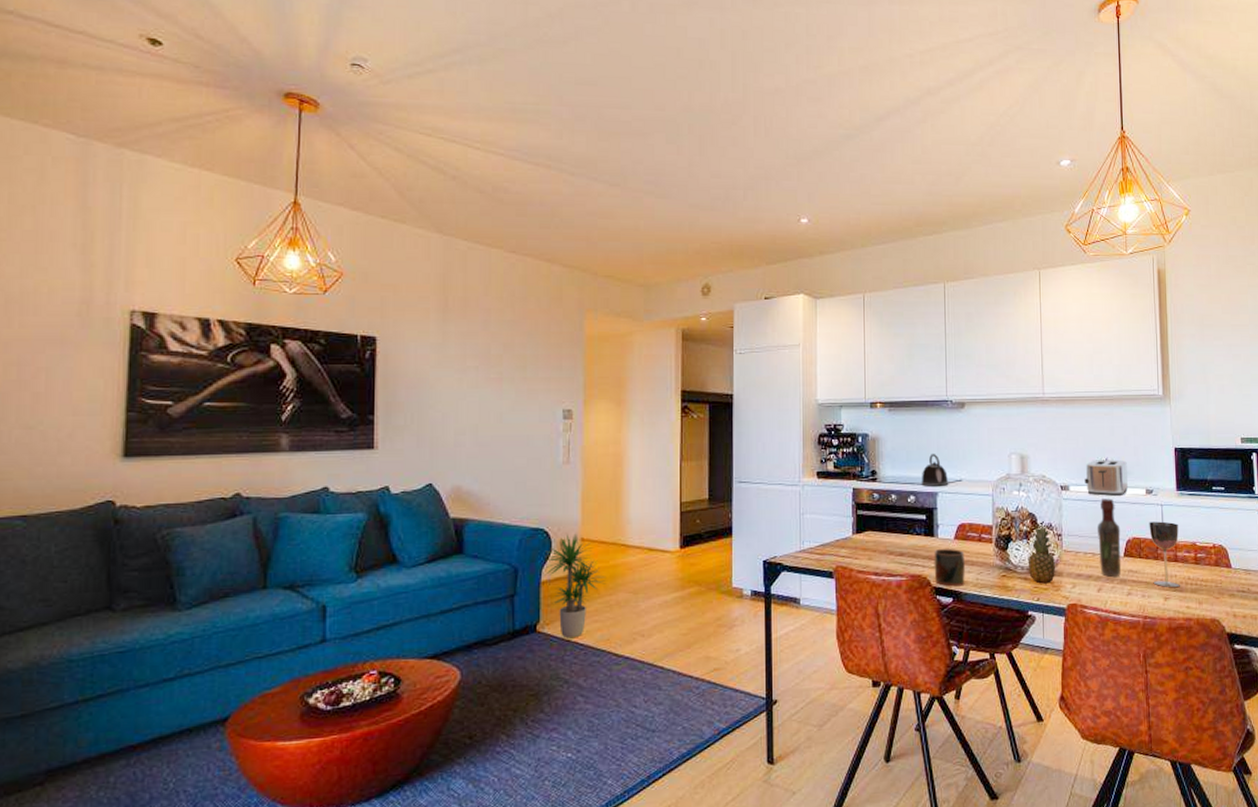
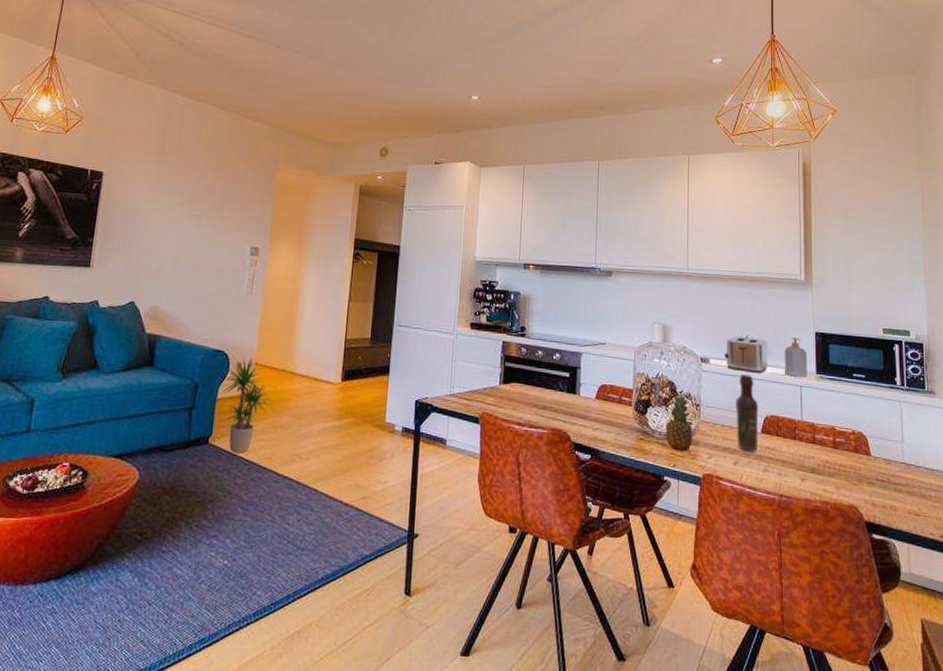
kettle: present [921,454,949,488] -> none [566,316,593,349]
mug: present [934,549,965,587] -> none [574,407,604,445]
soap bottle: none [1145,456,1168,496] -> present [785,338,807,377]
wineglass: present [1149,521,1180,588] -> none [787,401,818,470]

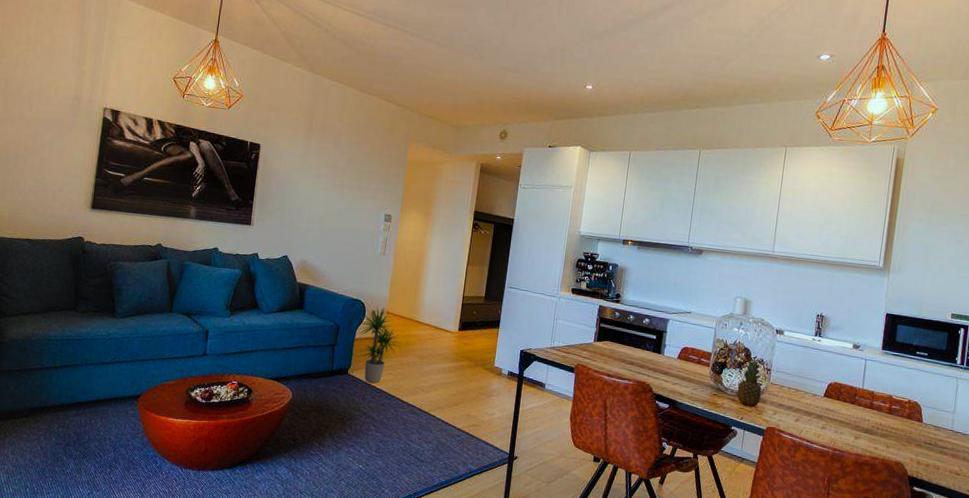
toaster: present [724,336,767,374] -> none [798,313,840,347]
wine bottle: present [735,374,759,453] -> none [800,346,825,413]
soap bottle: present [785,338,807,377] -> none [853,317,876,352]

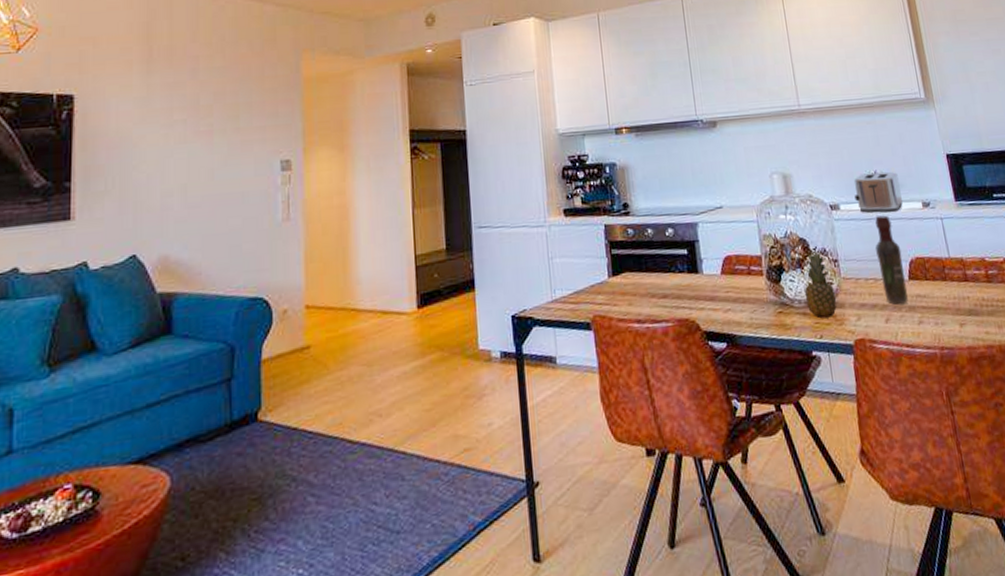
potted plant: present [357,306,402,384] -> none [263,300,336,426]
toaster: none [798,313,840,347] -> present [853,172,903,213]
wine bottle: none [800,346,825,413] -> present [875,215,908,305]

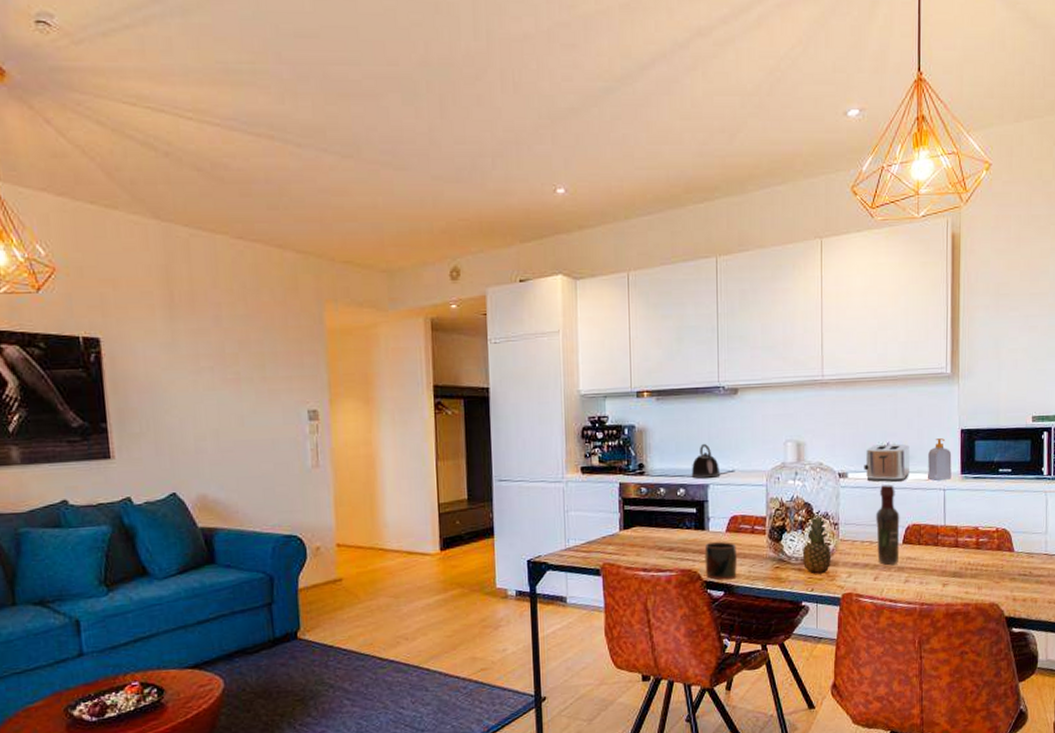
kettle: none [678,180,709,218] -> present [691,444,721,480]
mug: none [700,285,738,330] -> present [704,542,737,580]
soap bottle: none [917,164,947,209] -> present [928,438,952,481]

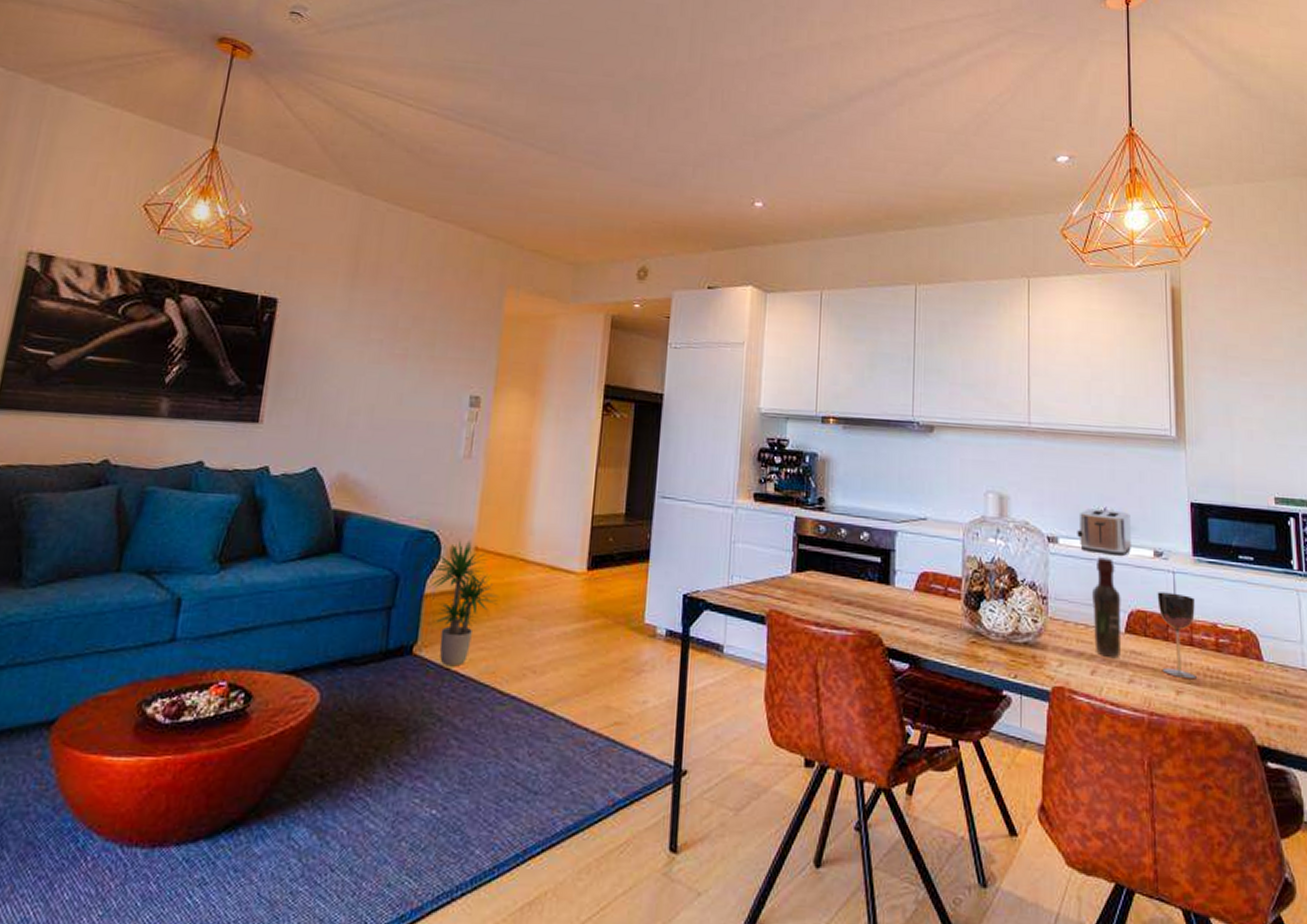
potted plant: none [299,539,366,644] -> present [428,540,499,667]
kettle: present [691,444,721,480] -> none [877,484,911,526]
mug: present [704,542,737,580] -> none [888,601,926,650]
fruit: present [802,515,832,574] -> none [1004,584,1039,658]
soap bottle: present [928,438,952,481] -> none [1153,510,1182,561]
wineglass: none [930,506,961,574] -> present [1157,592,1197,680]

